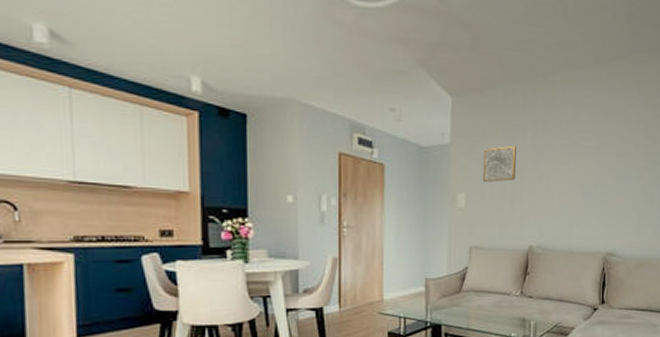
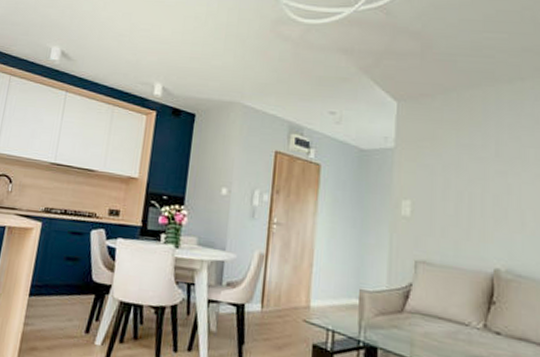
wall art: present [482,145,516,182] -> none [432,152,475,191]

